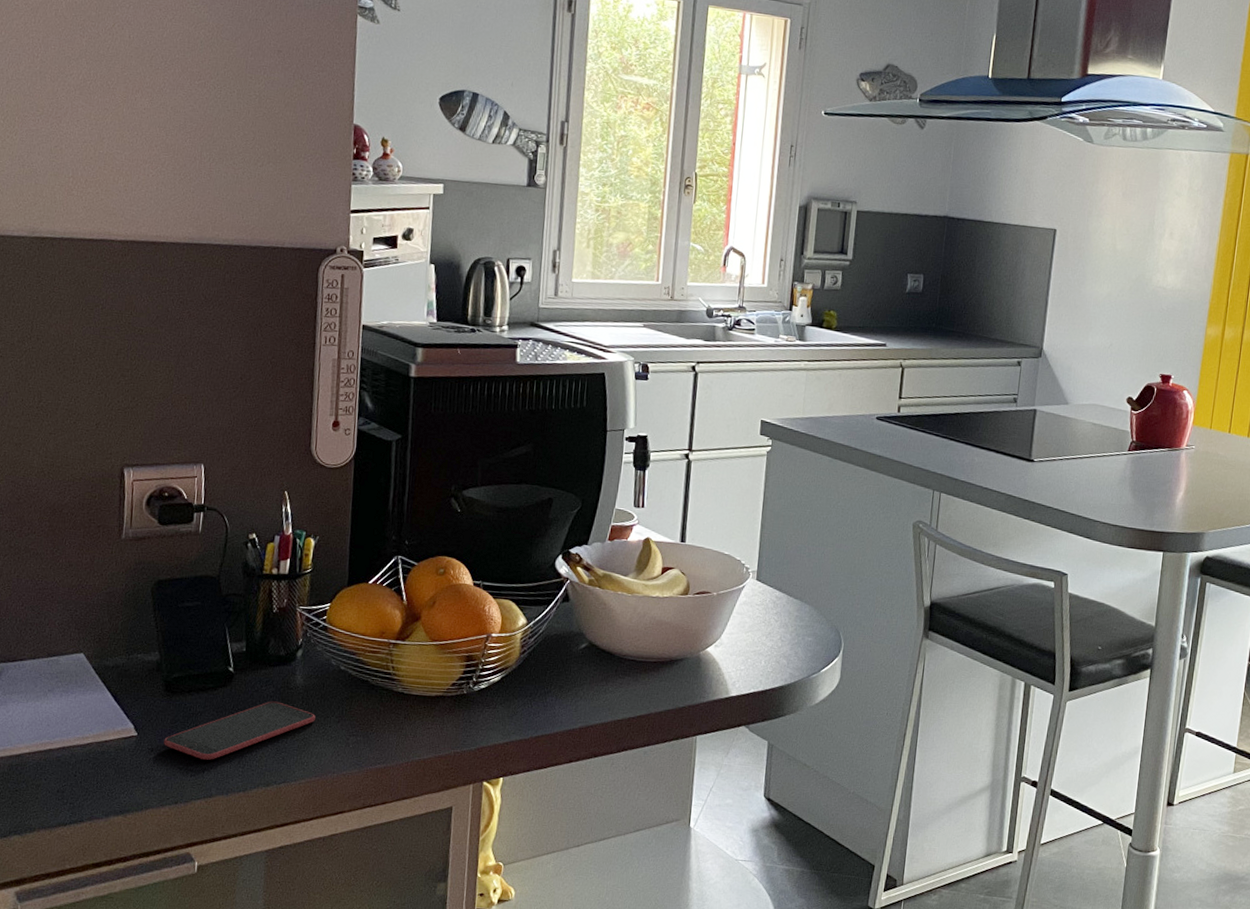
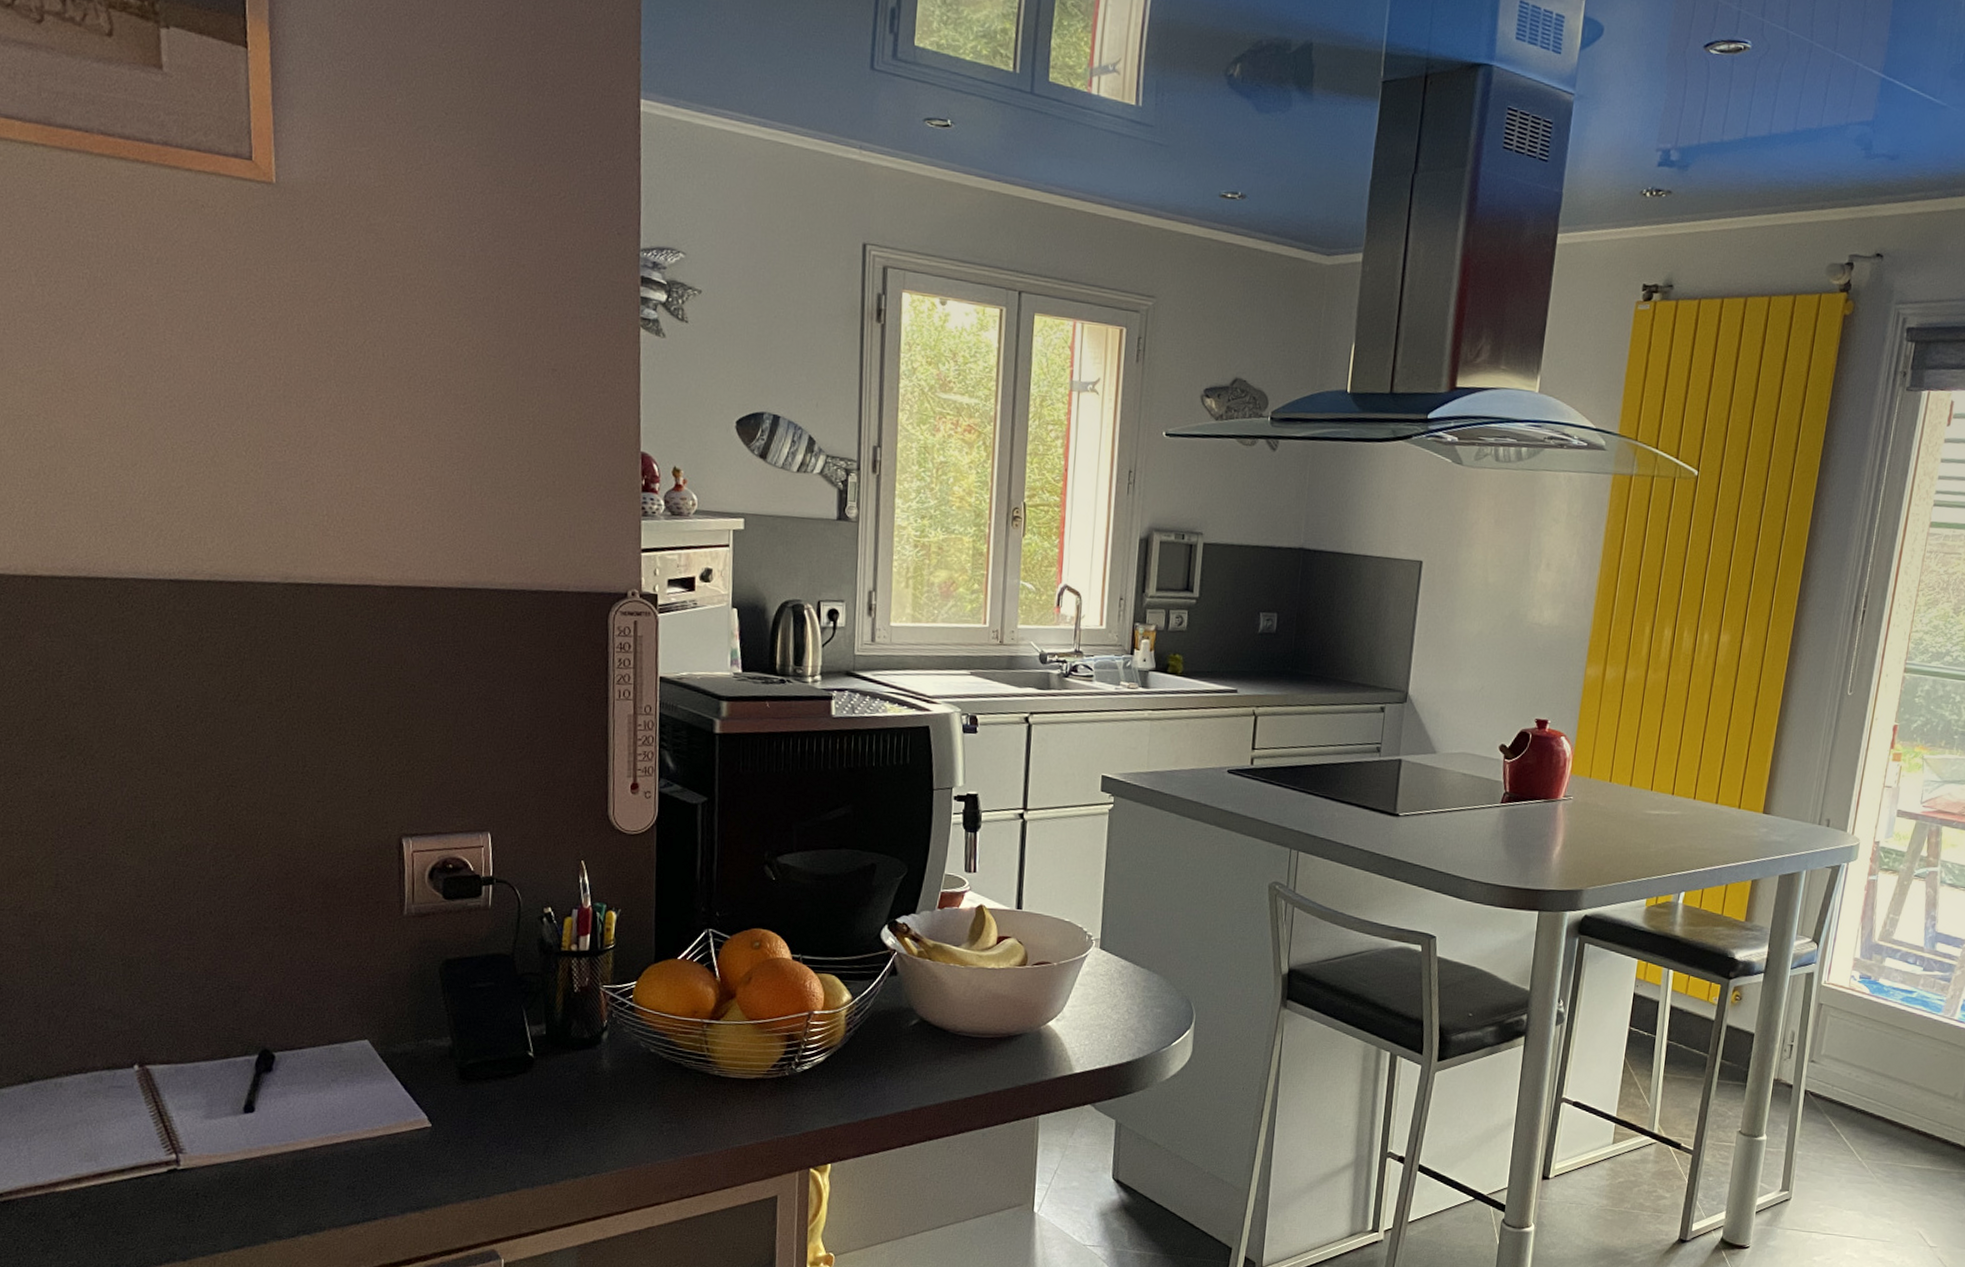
smartphone: present [164,701,315,760] -> none [461,1087,625,1151]

